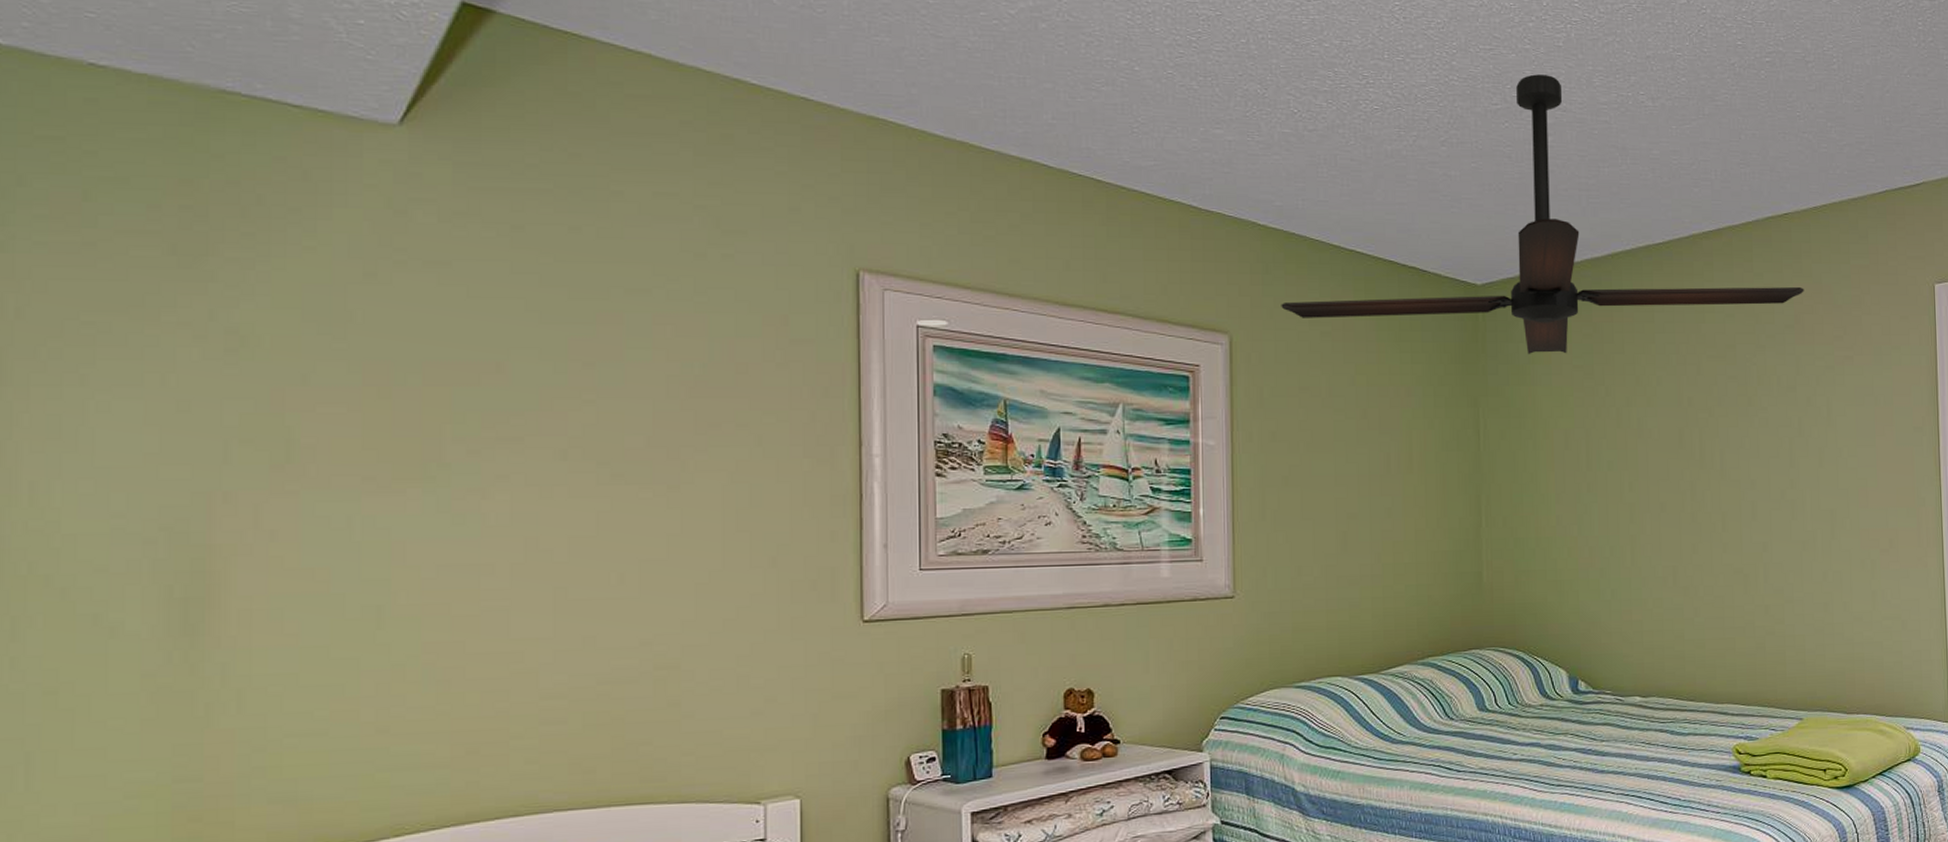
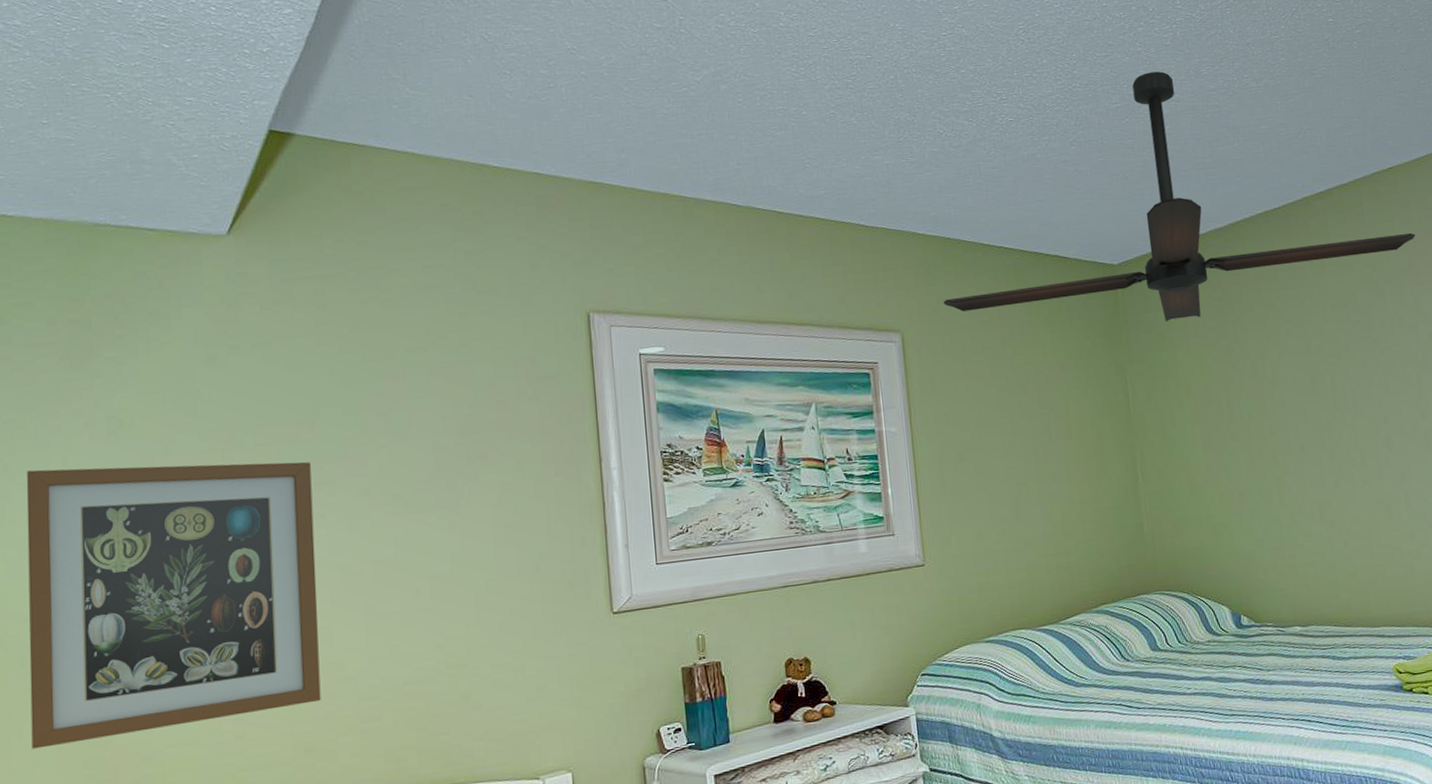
wall art: none [103,387,494,727] -> present [26,462,321,749]

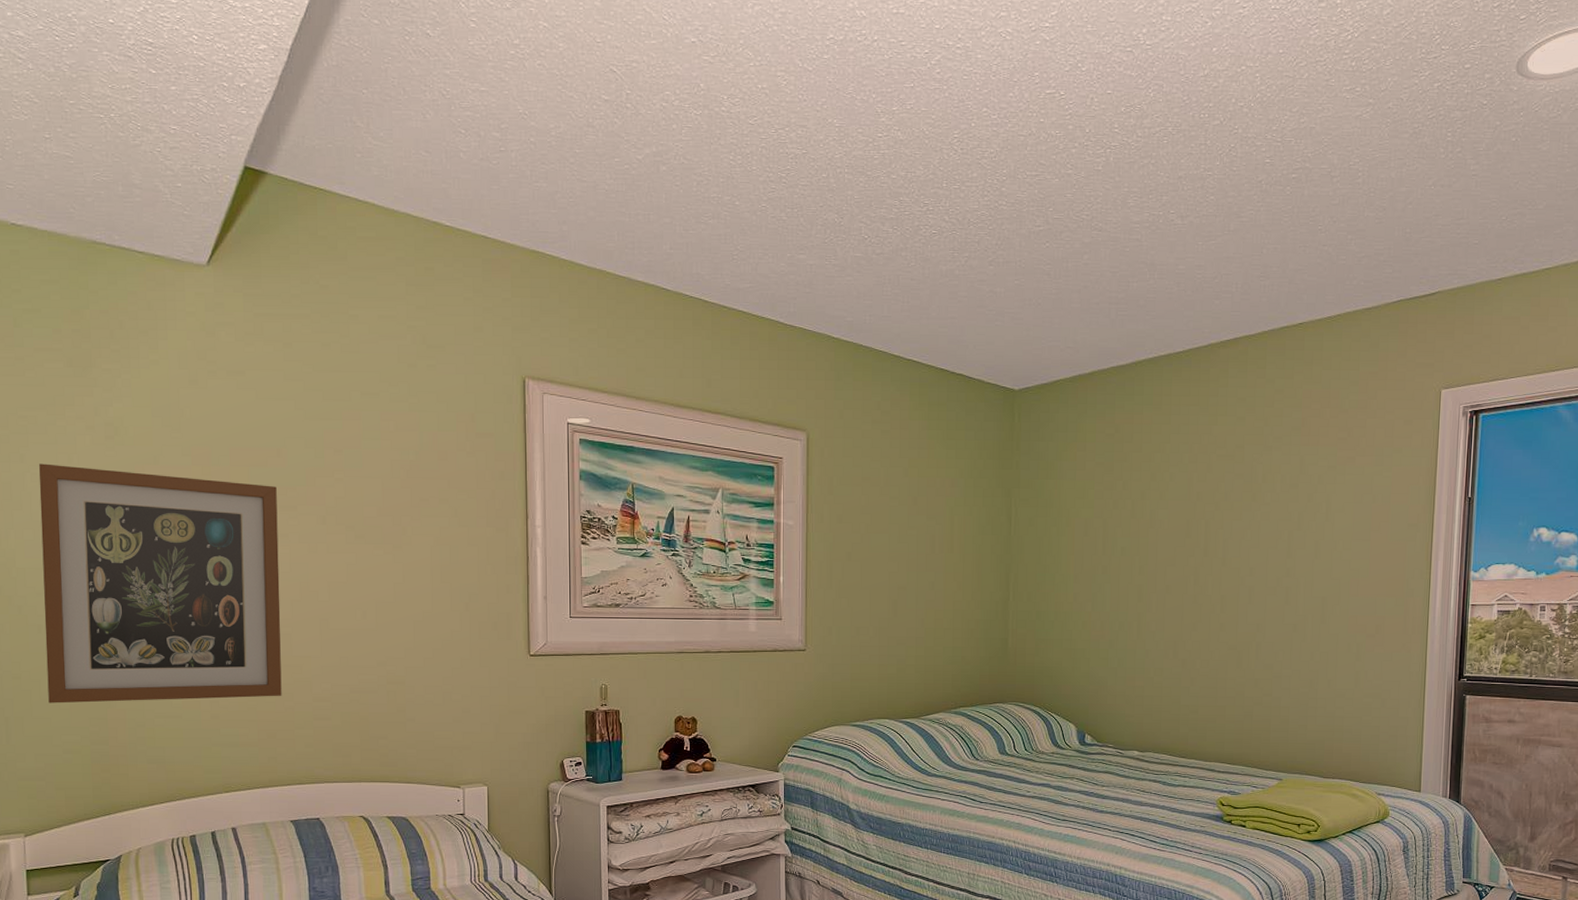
ceiling fan: present [943,71,1415,322] -> none [849,197,1313,452]

